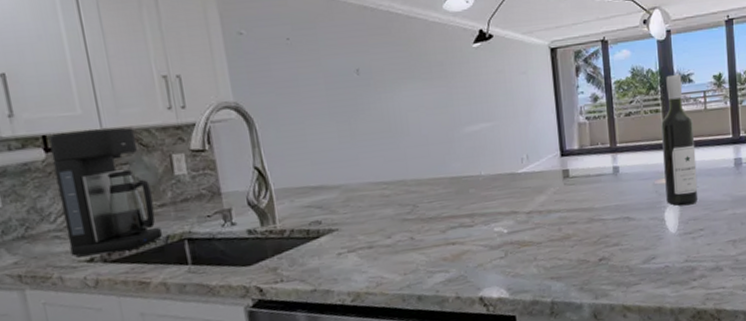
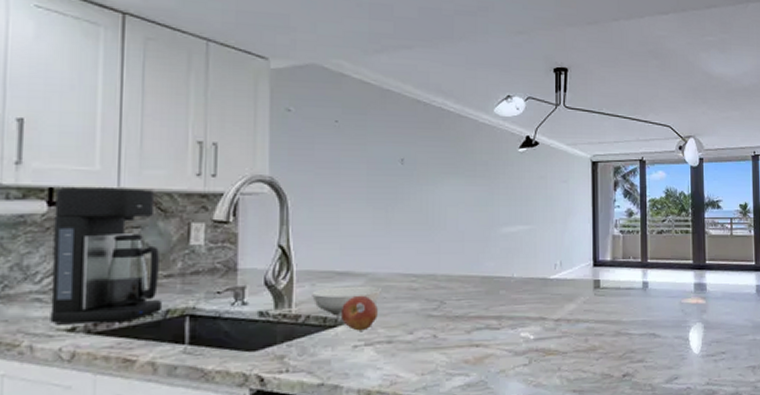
bowl: none [291,196,357,228] -> present [310,285,383,316]
fruit: none [321,206,356,240] -> present [342,295,378,331]
bottle: present [661,73,699,206] -> none [690,199,722,327]

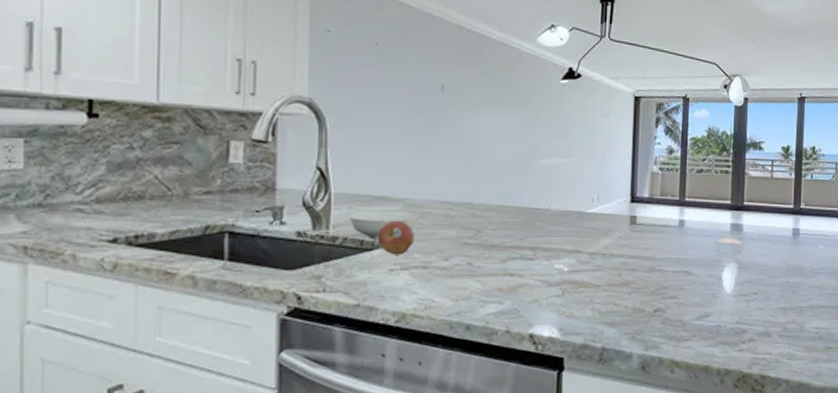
coffee maker: present [50,188,161,324] -> none [92,100,201,236]

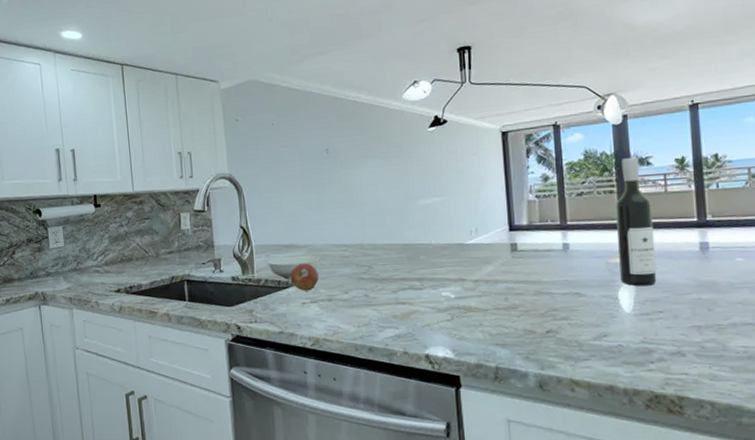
bottle: none [726,140,759,268] -> present [615,156,657,286]

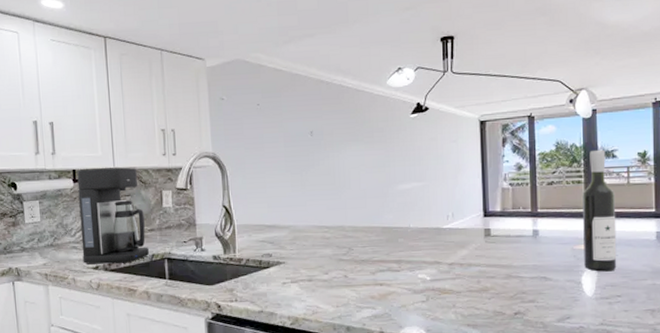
coffee maker: none [98,191,169,287] -> present [77,167,149,264]
bowl: present [266,255,321,280] -> none [248,235,302,260]
fruit: present [291,262,319,291] -> none [272,243,300,271]

